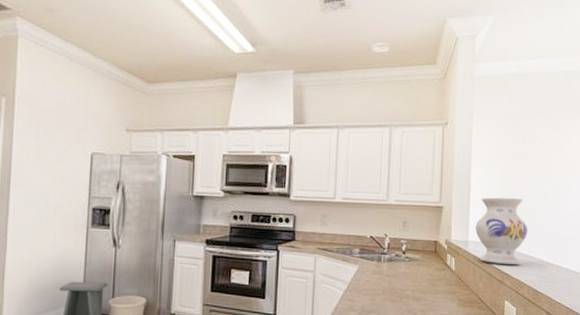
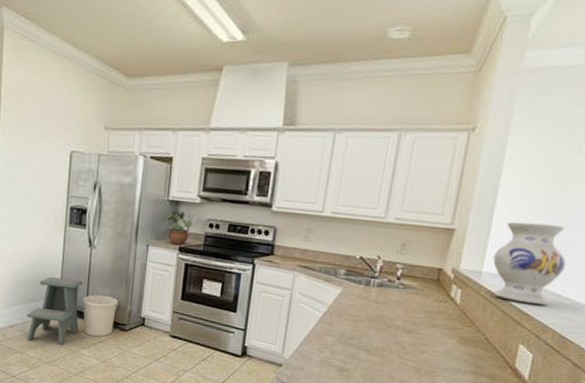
potted plant: none [188,203,217,239] -> present [162,208,192,246]

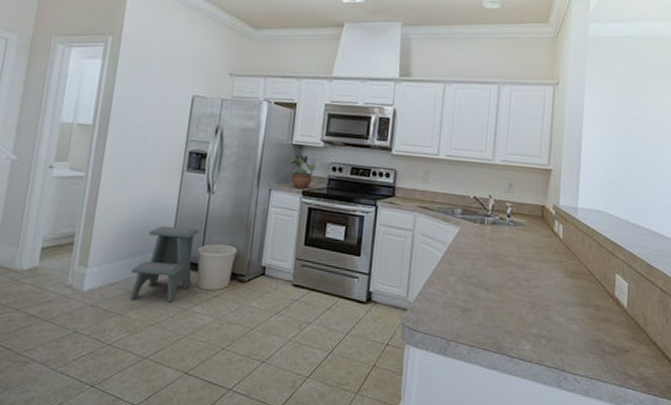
vase: present [493,221,566,306] -> none [585,162,642,237]

